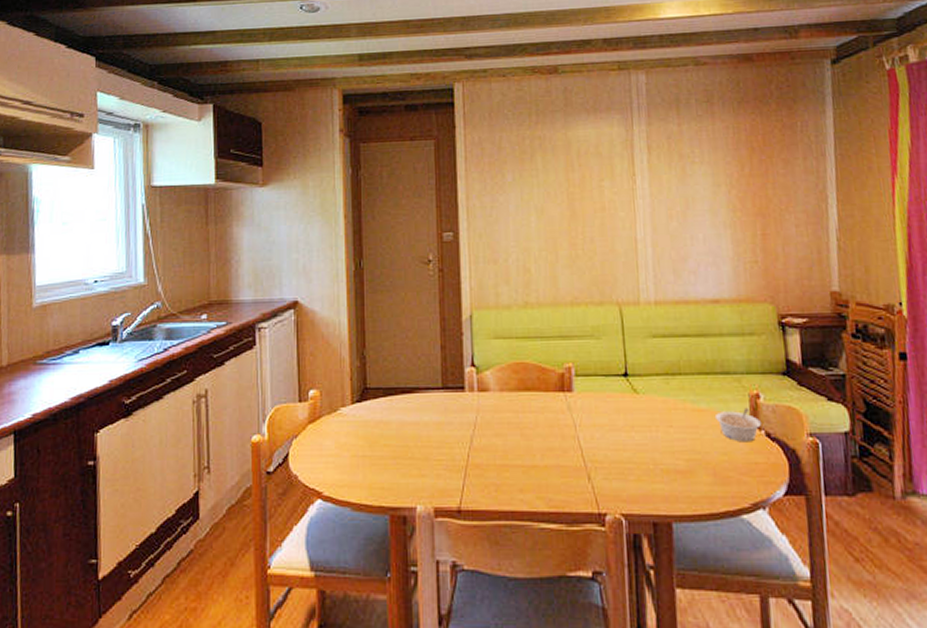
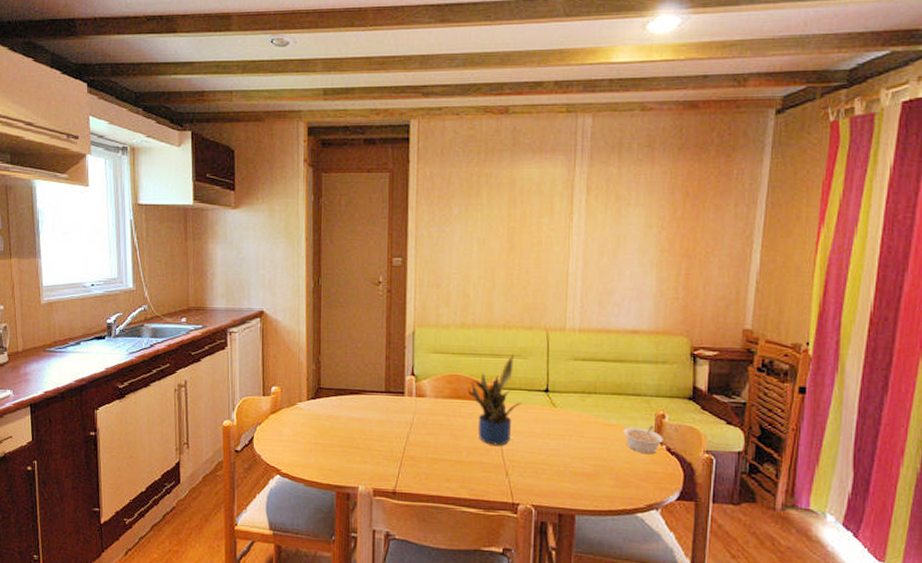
potted plant: none [536,334,600,444] -> present [467,353,522,446]

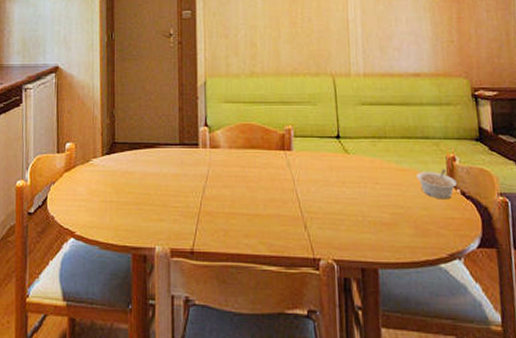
potted plant: present [467,353,522,446] -> none [260,100,315,196]

